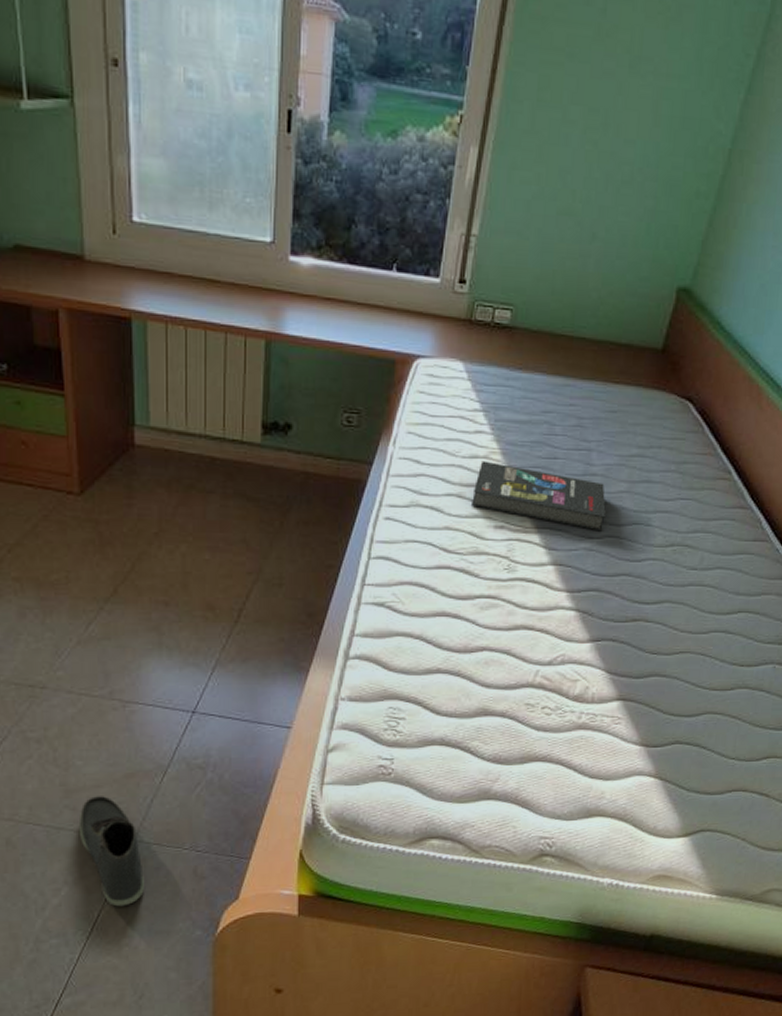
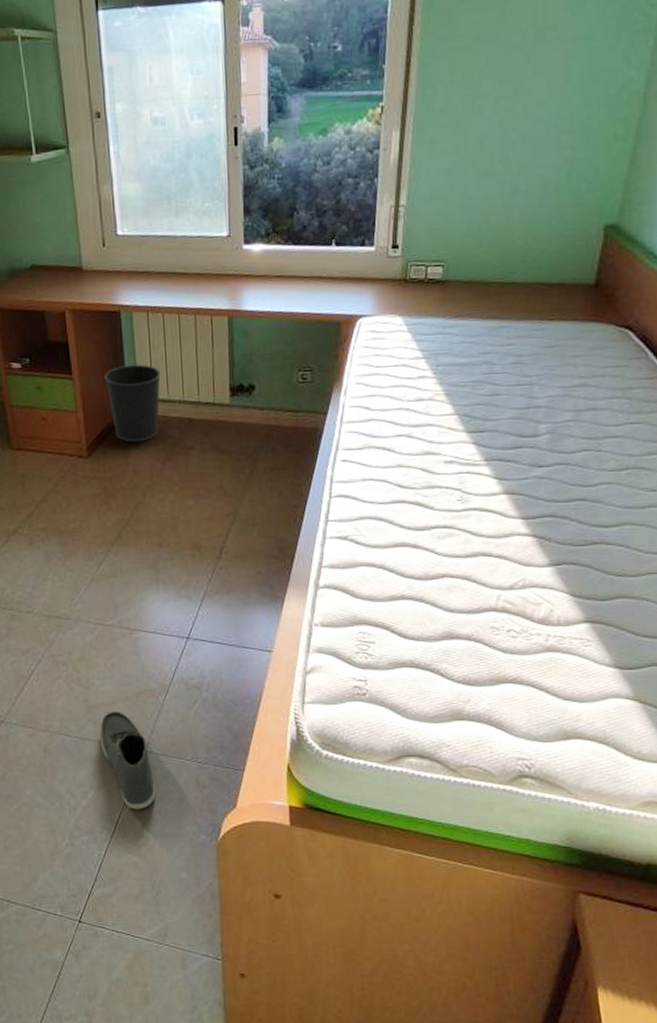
wastebasket: none [106,385,178,481] -> present [104,364,161,443]
book: present [470,460,607,532] -> none [420,402,555,460]

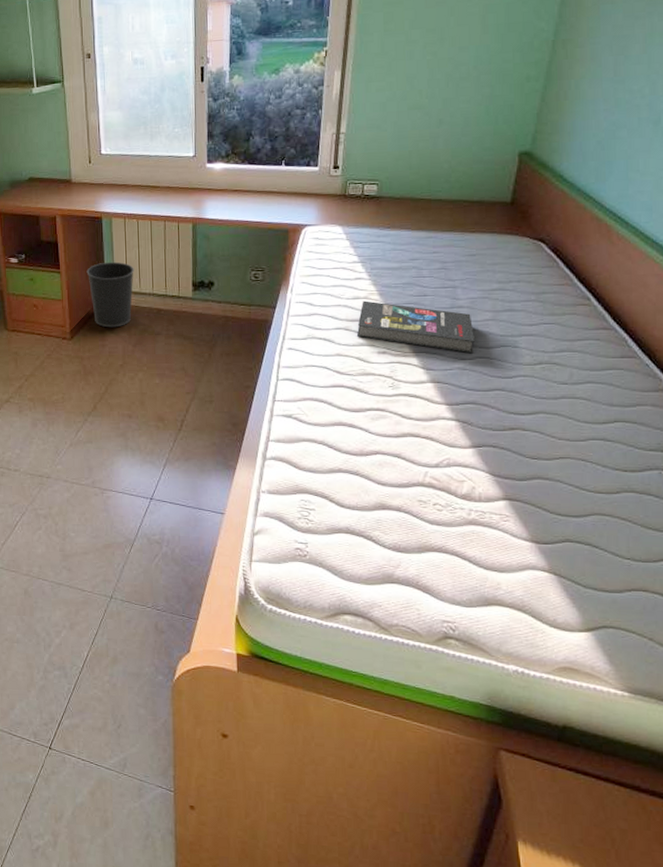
sneaker: present [99,711,155,810] -> none [73,561,119,650]
book: none [420,402,555,460] -> present [356,300,476,354]

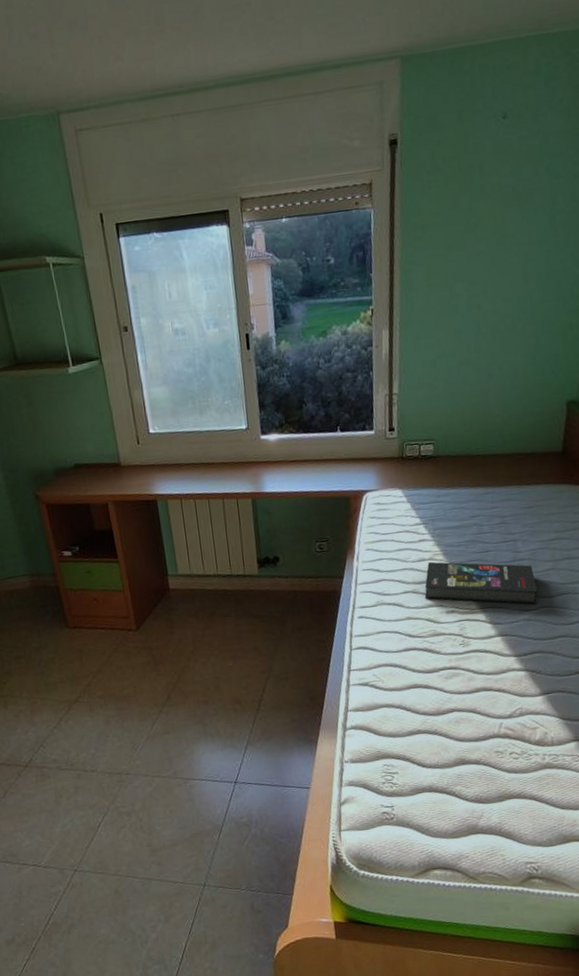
wastebasket: present [86,261,134,328] -> none [146,545,198,615]

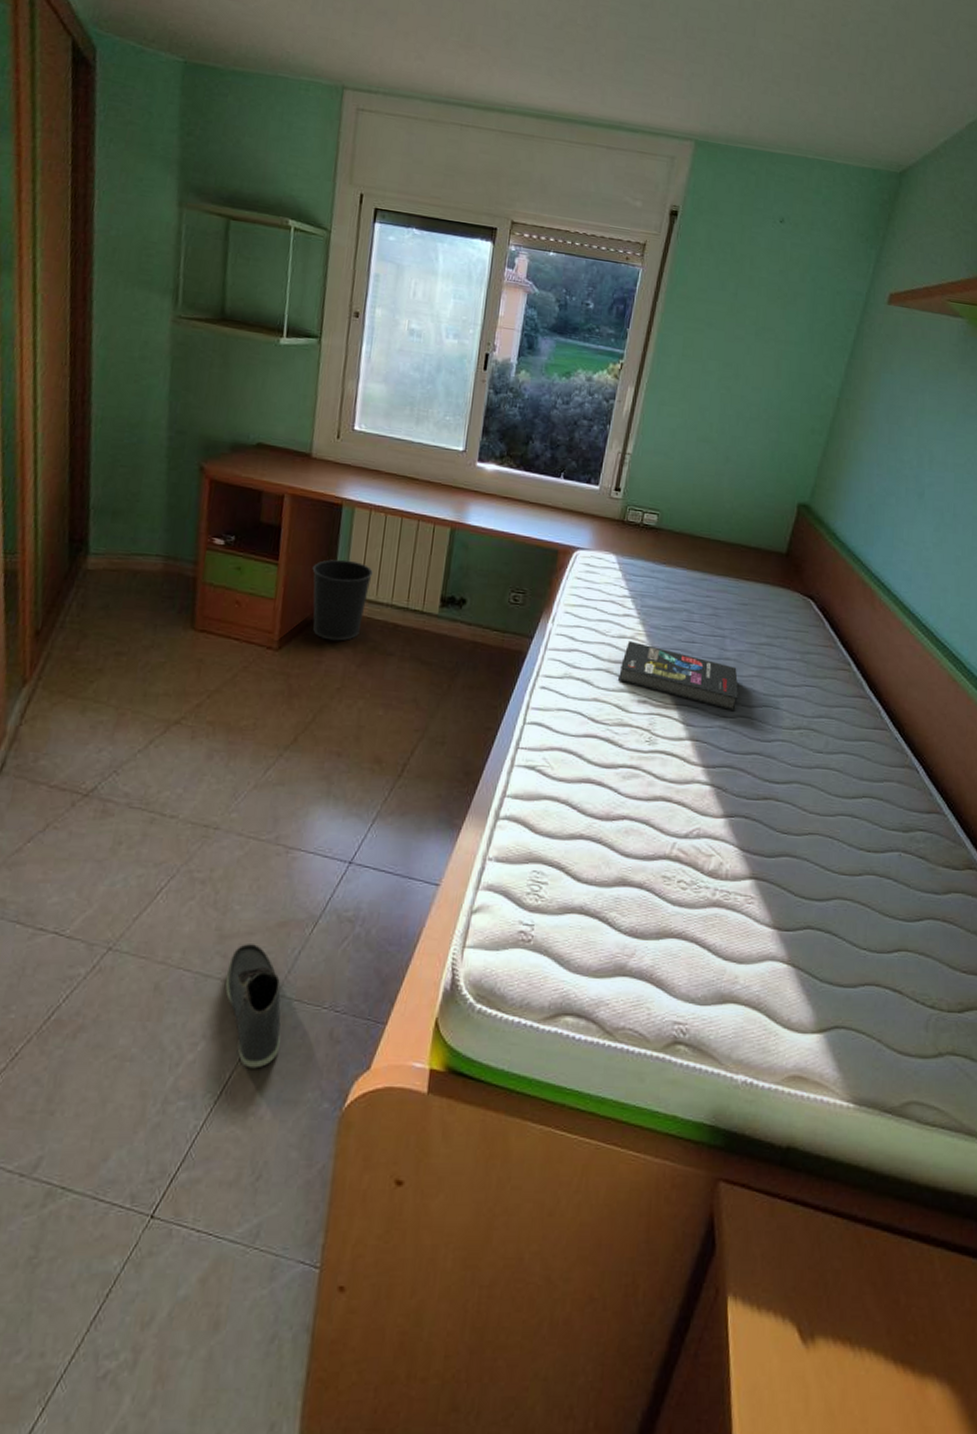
wastebasket: none [146,545,198,615] -> present [312,559,373,641]
sneaker: none [163,852,217,938] -> present [225,944,281,1069]

